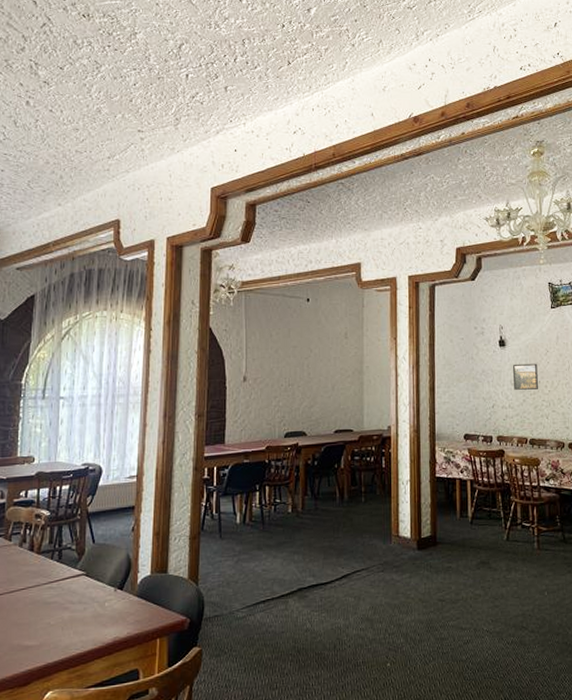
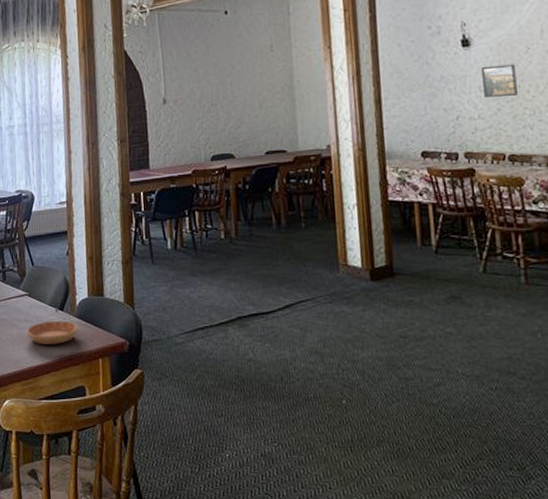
saucer: none [79,600,138,627] -> present [26,320,79,344]

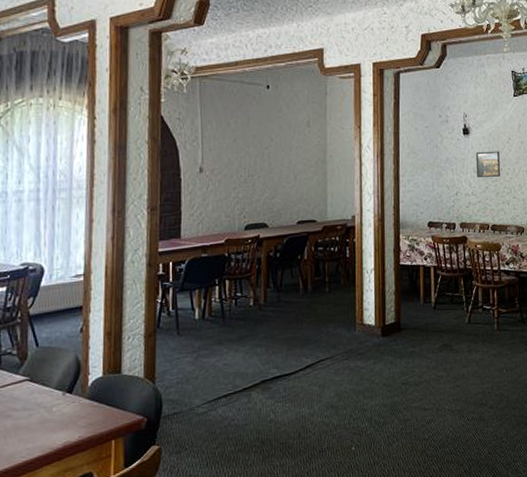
saucer: present [26,320,79,344] -> none [24,403,89,434]

